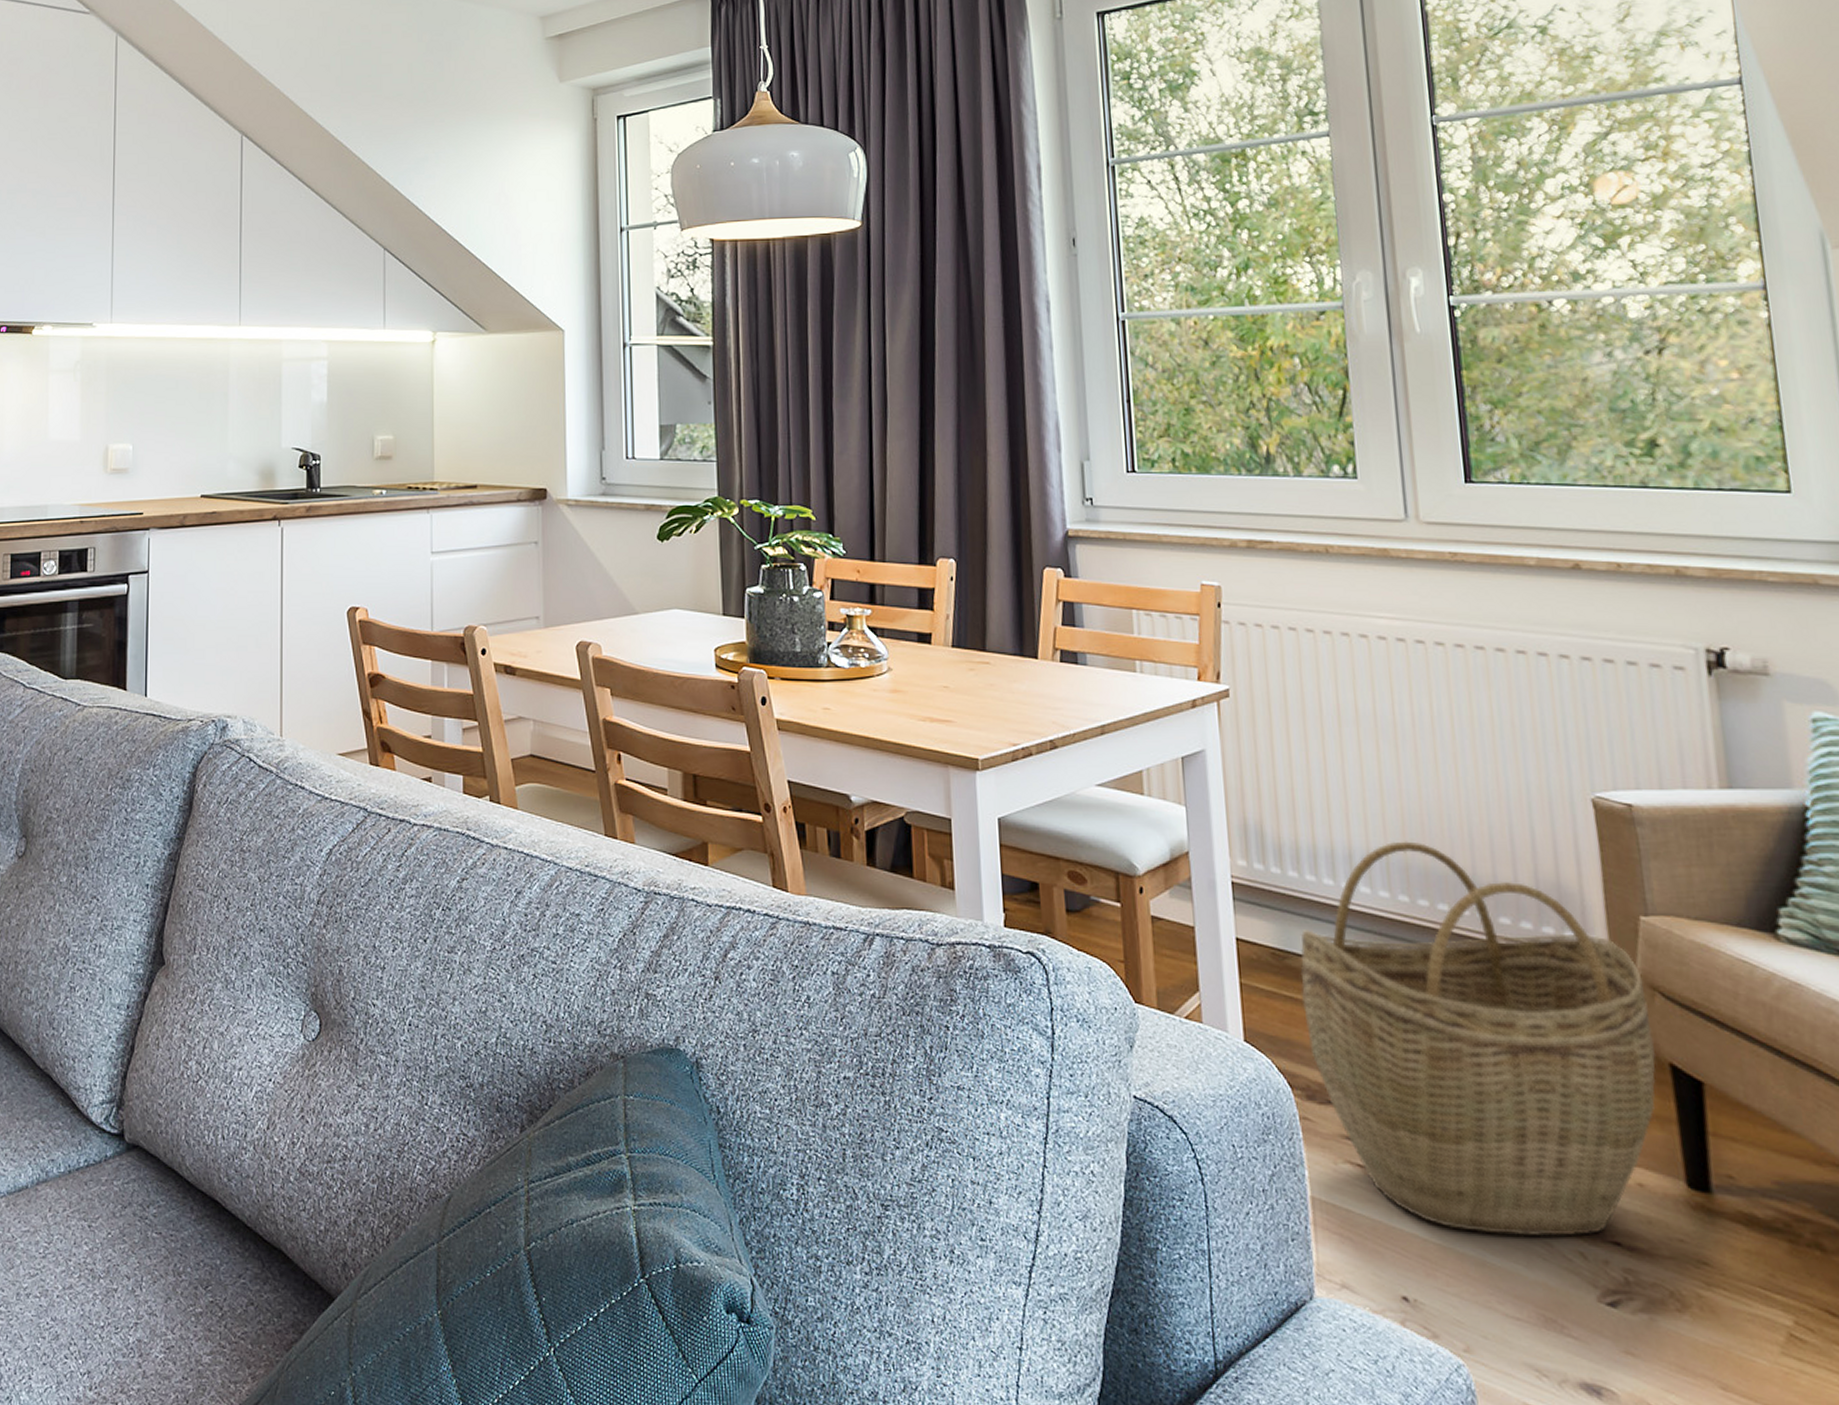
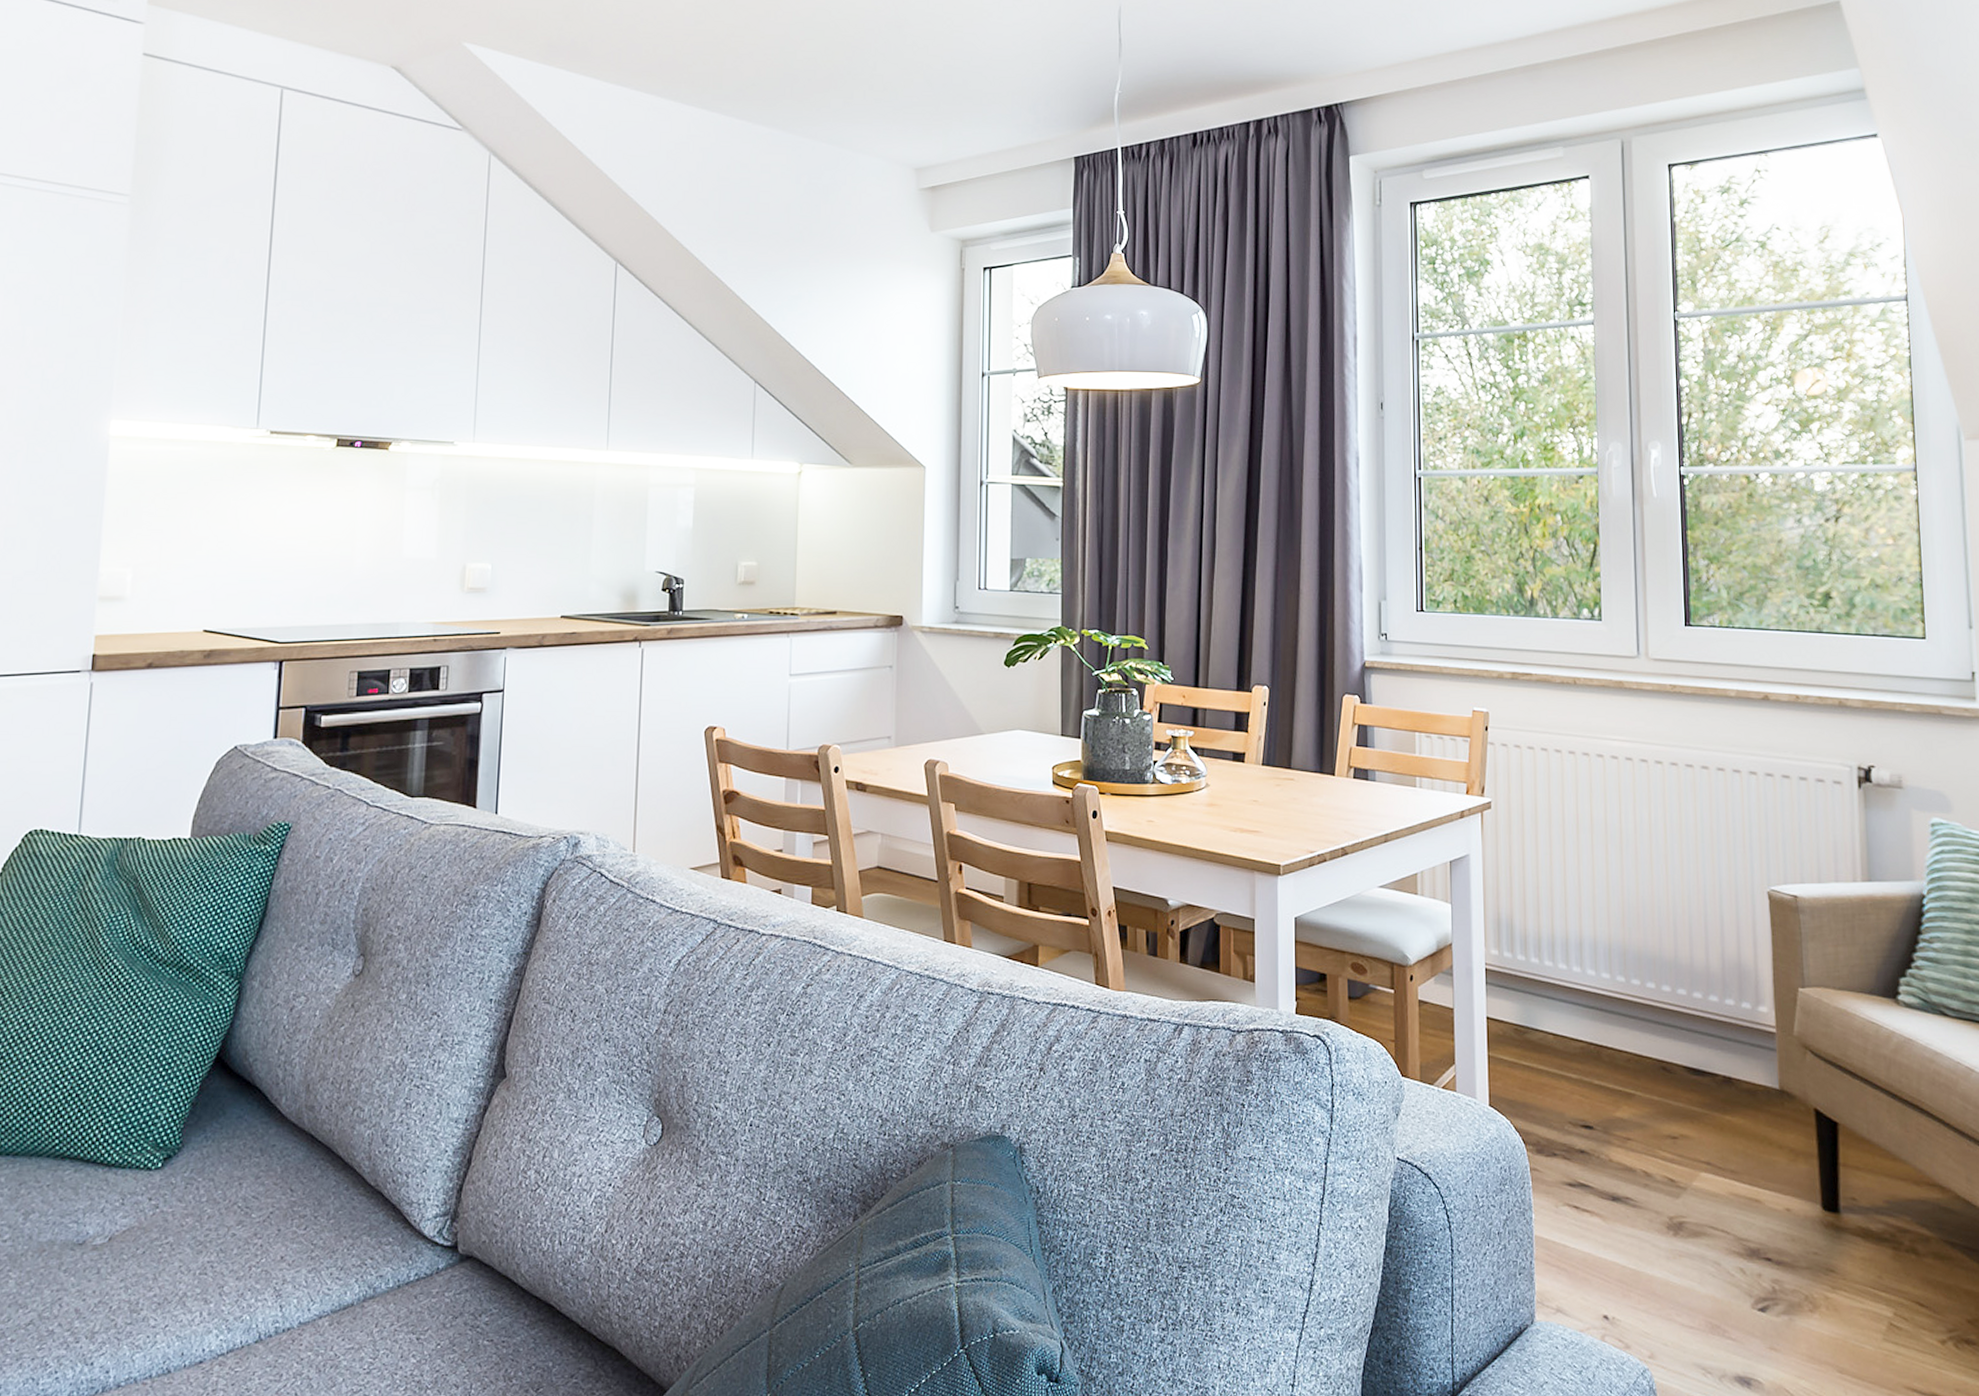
woven basket: present [1300,841,1656,1237] -> none [1536,930,1805,1258]

